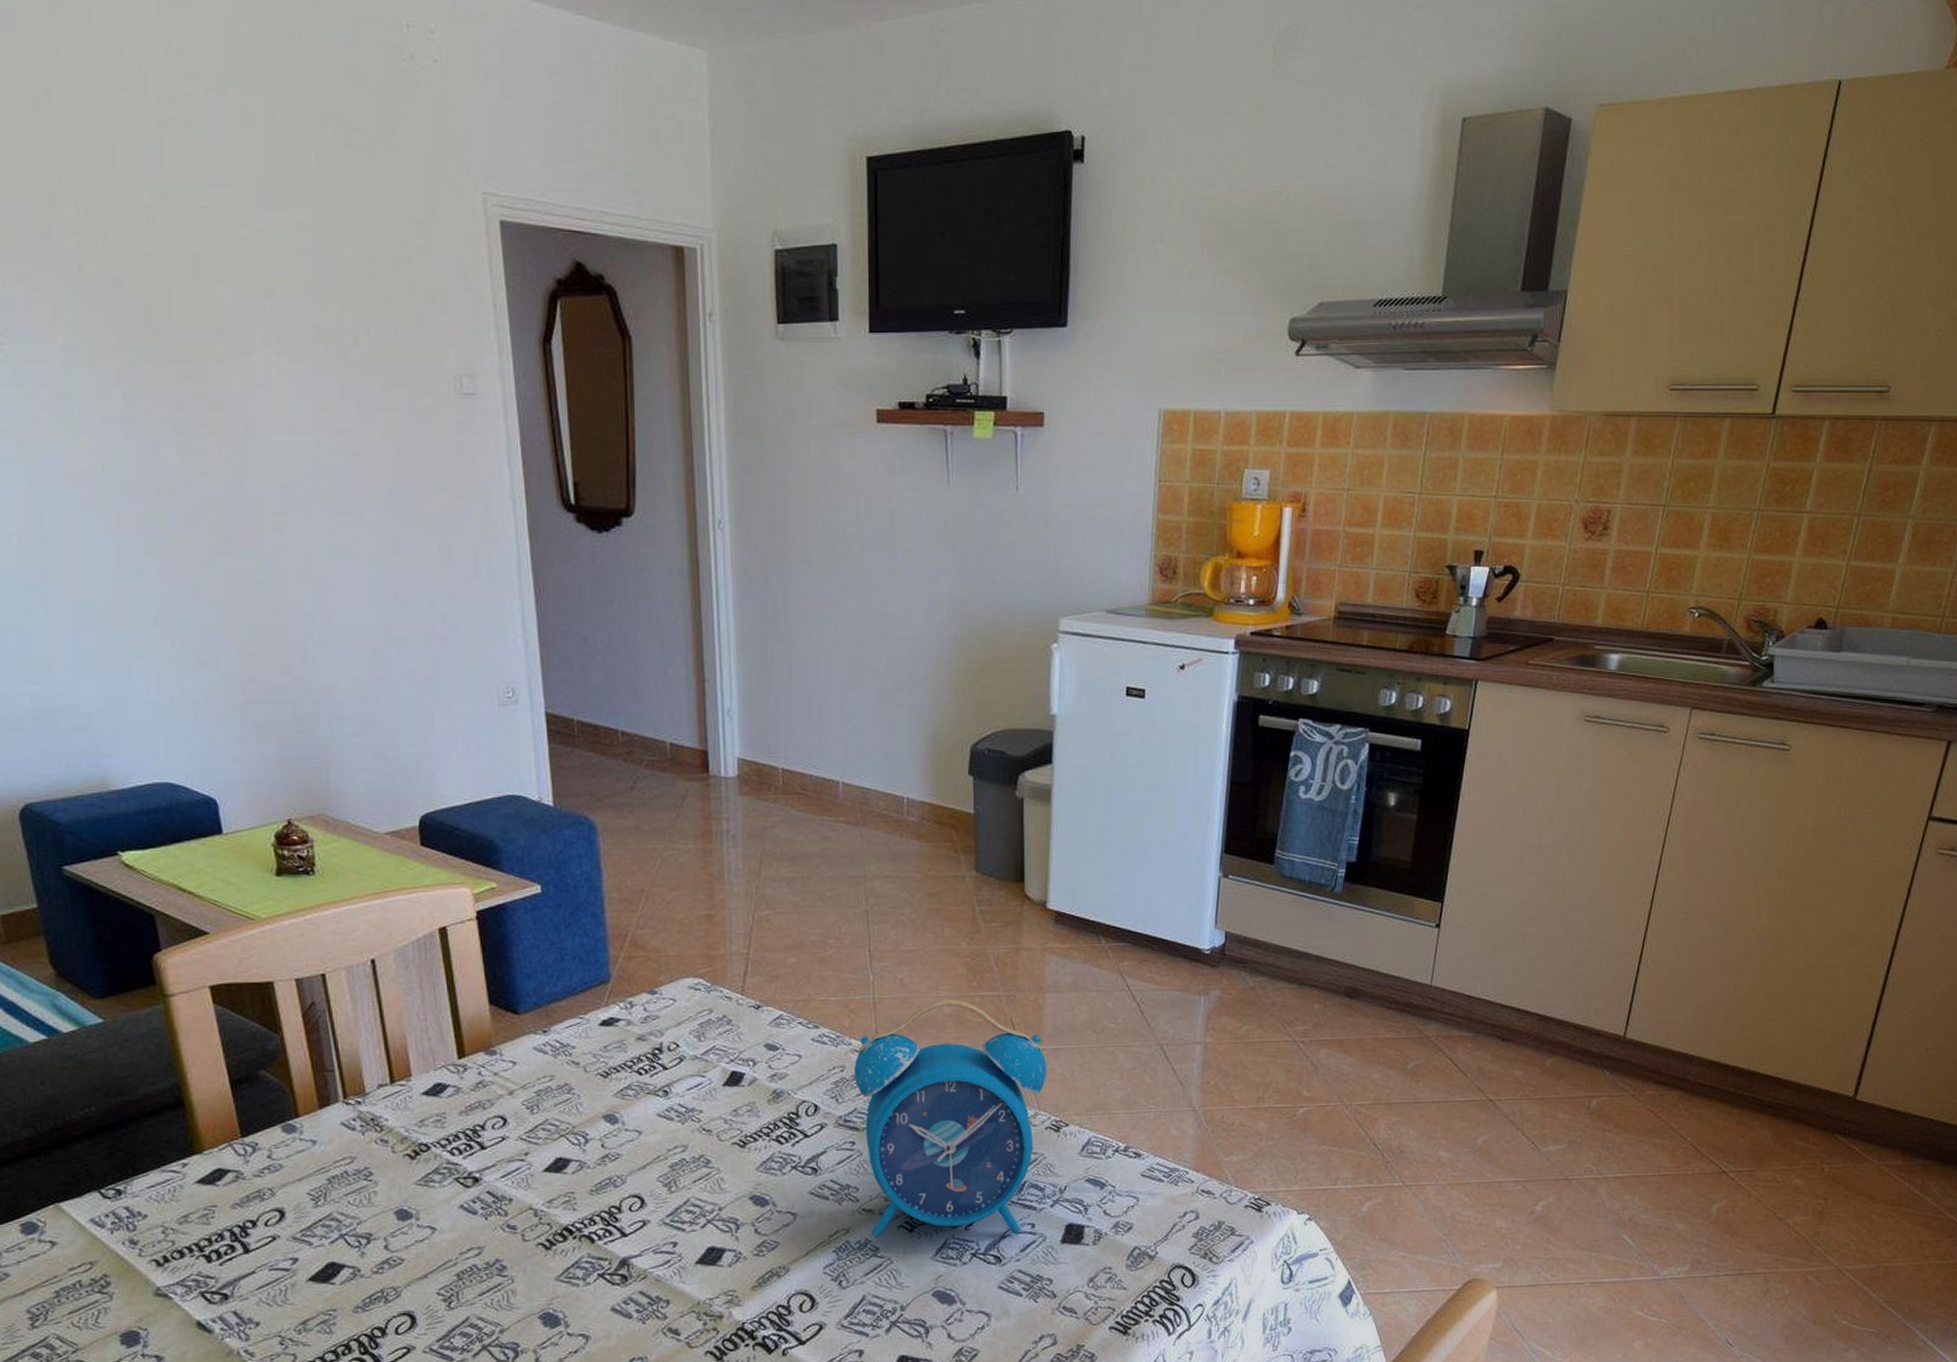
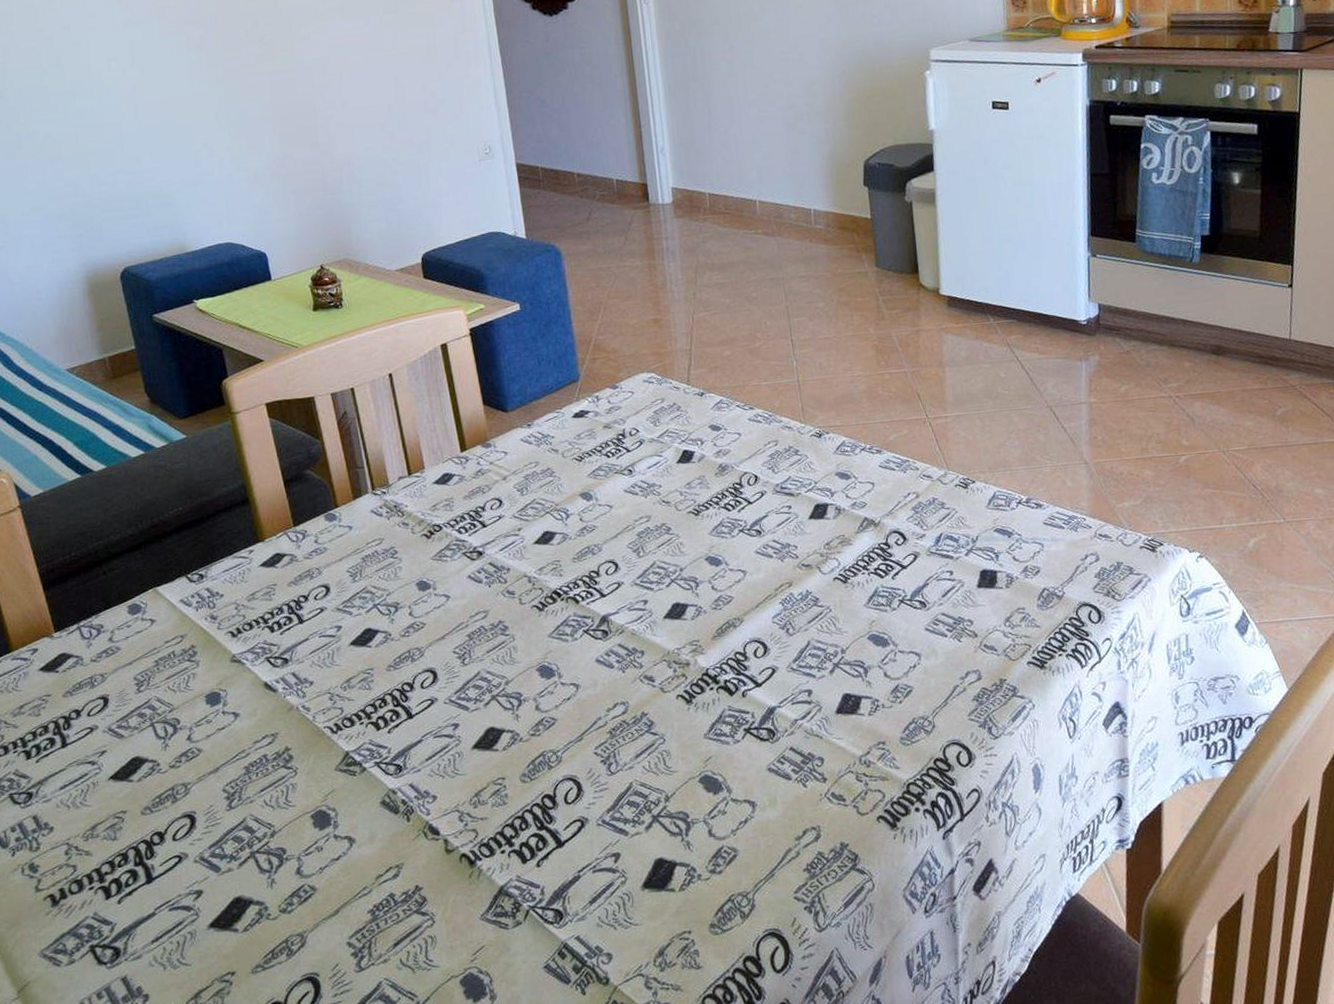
alarm clock: present [854,999,1047,1236] -> none [786,377,953,588]

